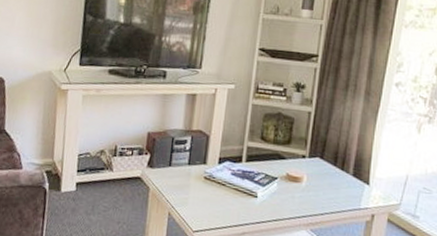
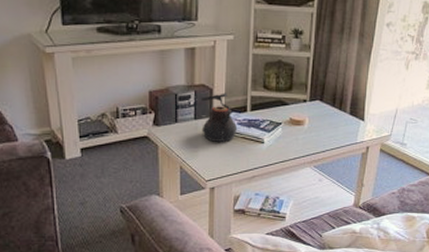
teapot: none [194,140,231,192] -> present [201,93,238,142]

